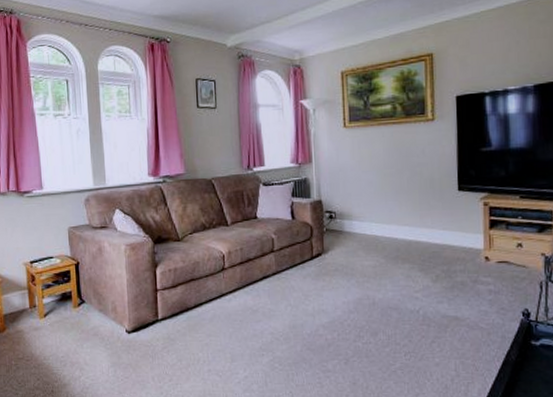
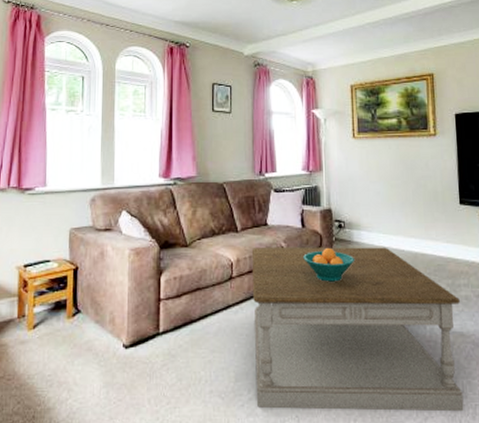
coffee table: none [242,236,456,389] -> present [251,247,464,412]
fruit bowl: none [294,238,346,271] -> present [303,247,354,282]

